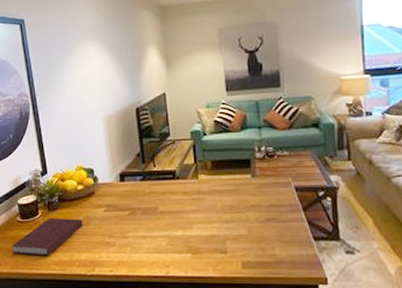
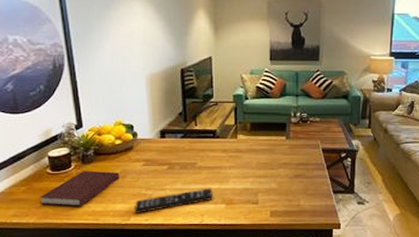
remote control: none [98,235,177,265] -> present [134,188,213,215]

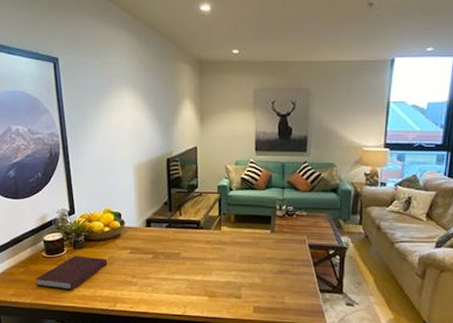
remote control: present [134,188,213,215] -> none [120,279,196,301]

